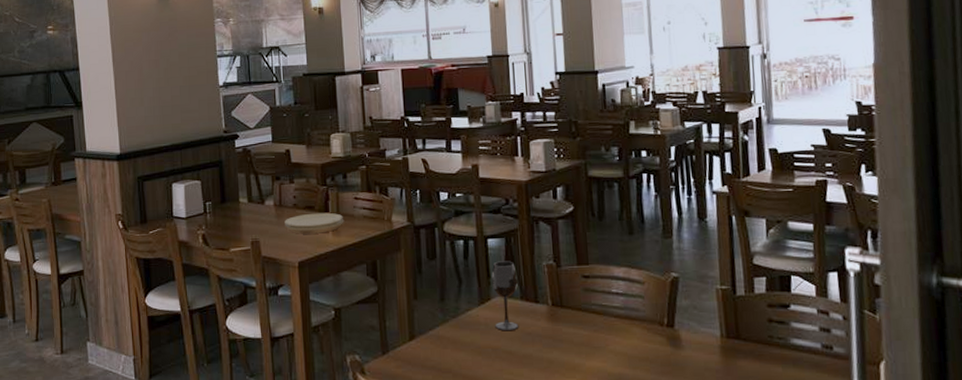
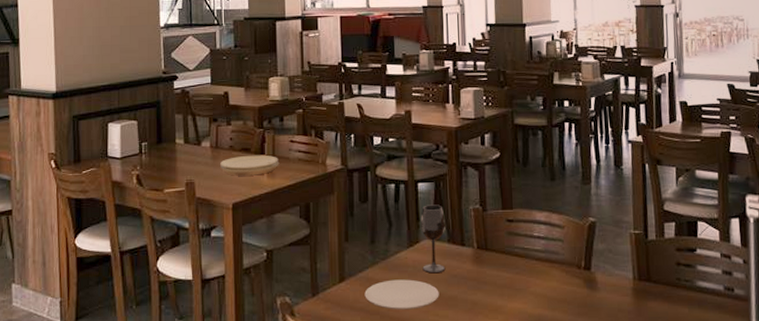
plate: none [435,337,513,368] -> present [364,279,439,310]

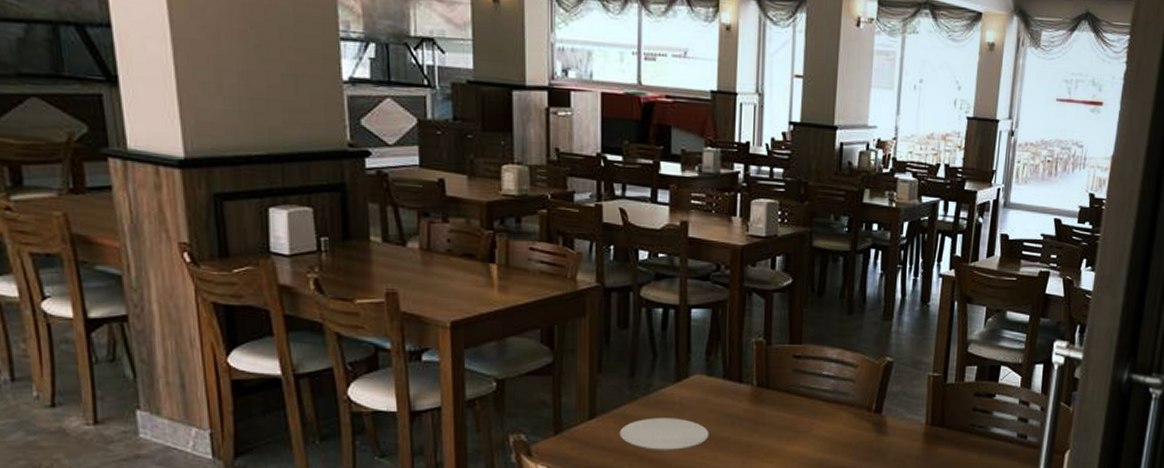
plate: present [220,155,280,176] -> none [434,262,515,289]
wine glass: present [421,204,446,274] -> none [691,334,721,412]

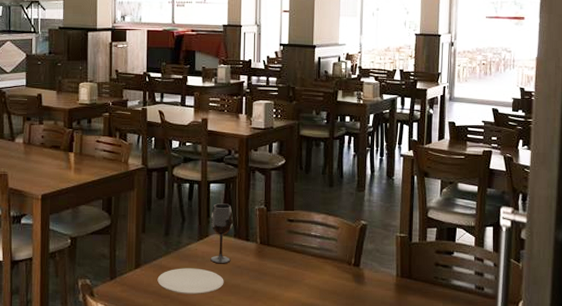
wine glass: none [691,334,721,412] -> present [210,203,233,264]

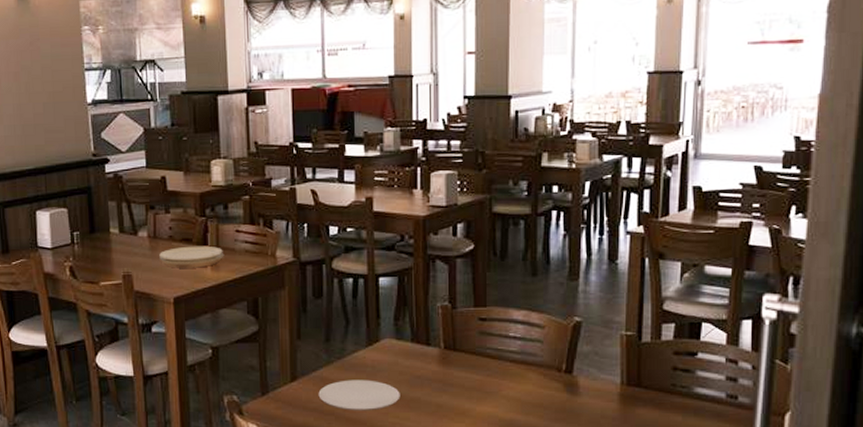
plate: none [32,152,86,171] -> present [159,245,224,268]
wine glass: present [210,203,233,264] -> none [381,301,409,374]

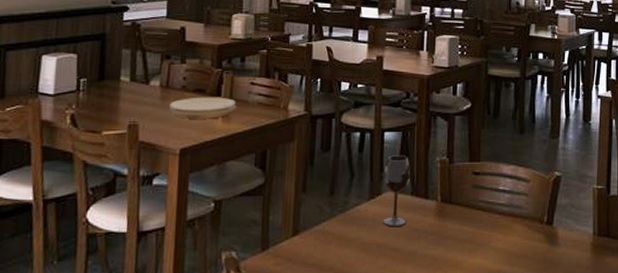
plate: present [318,380,400,411] -> none [319,233,398,266]
wine glass: none [381,301,409,374] -> present [382,155,410,227]

